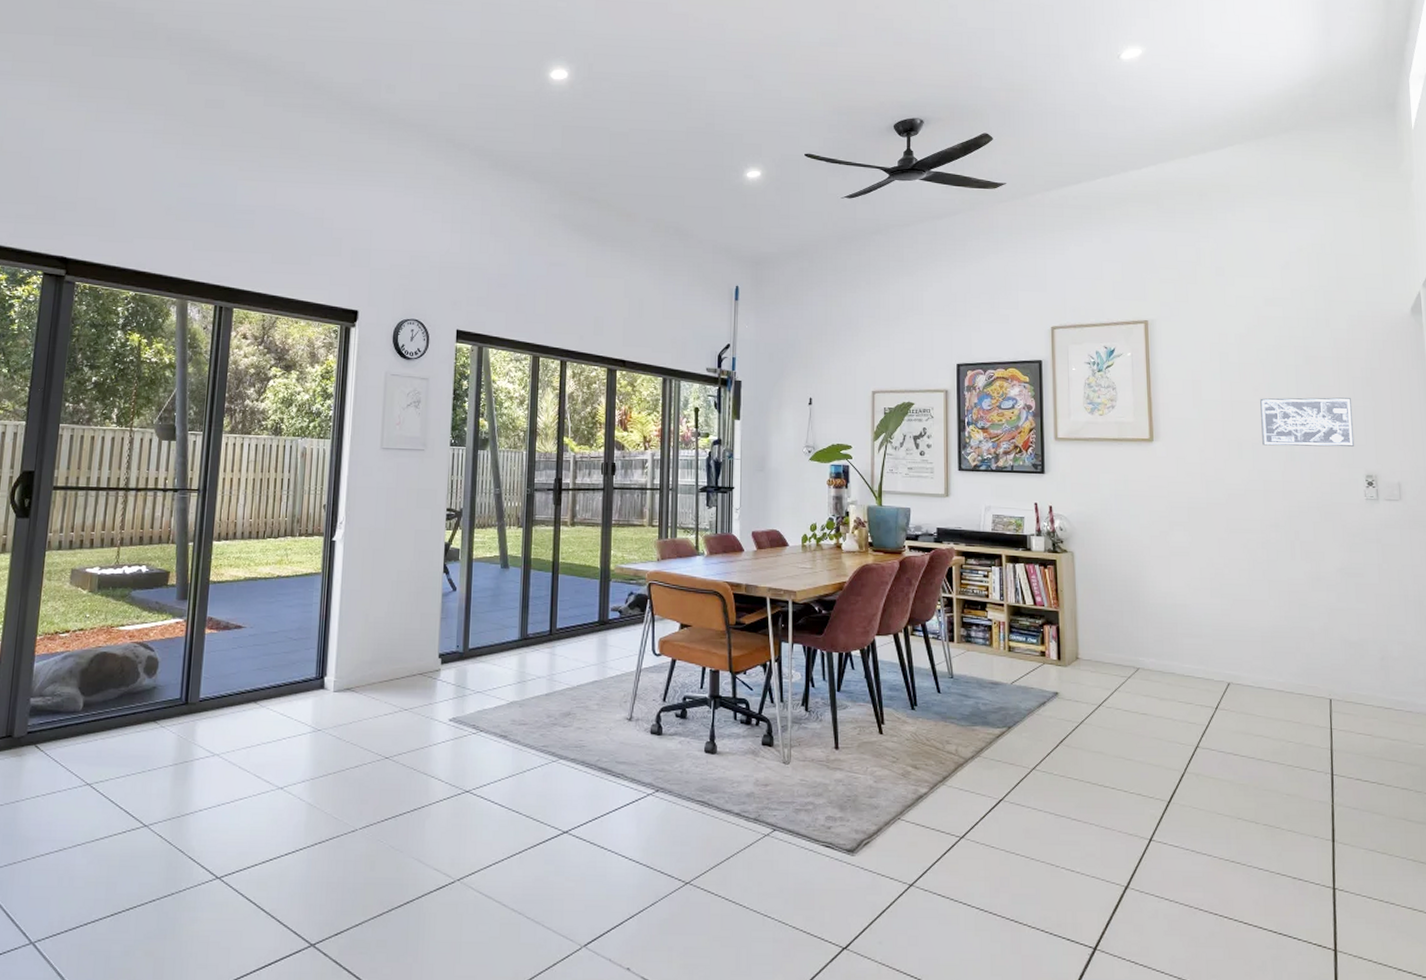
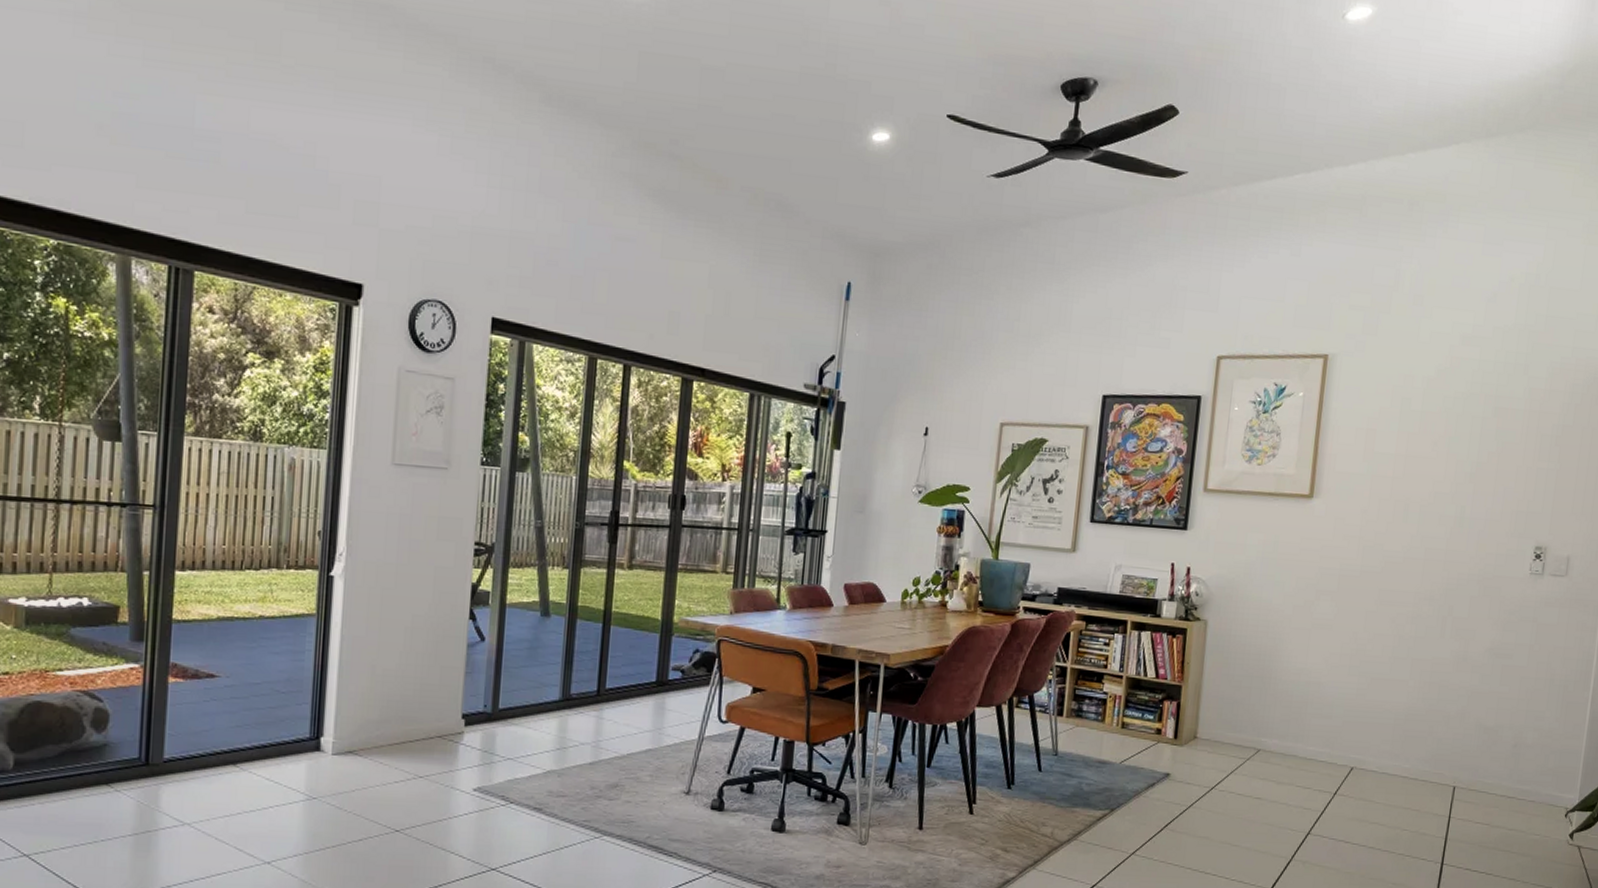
wall art: present [1260,397,1355,447] -> none [1431,453,1535,514]

